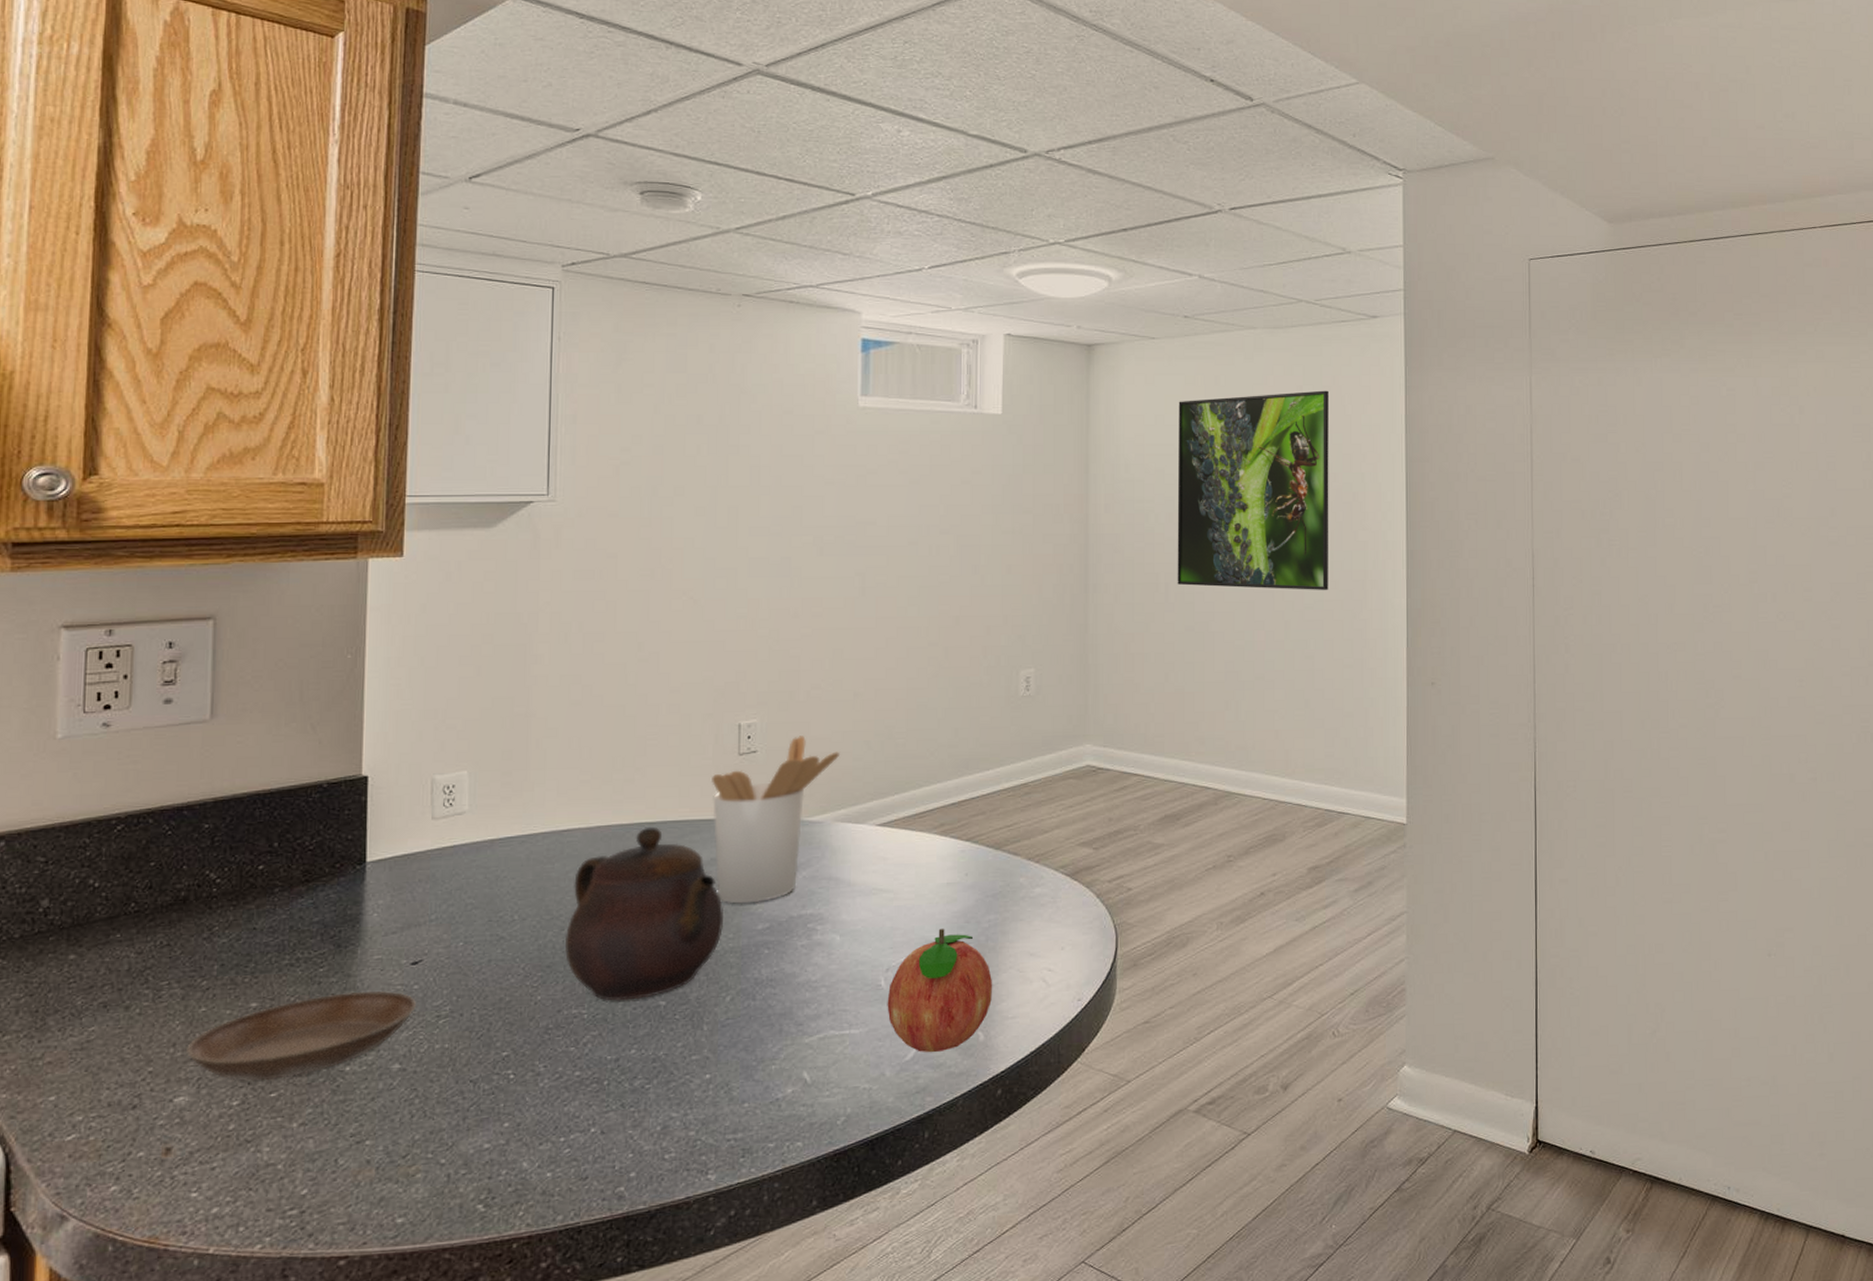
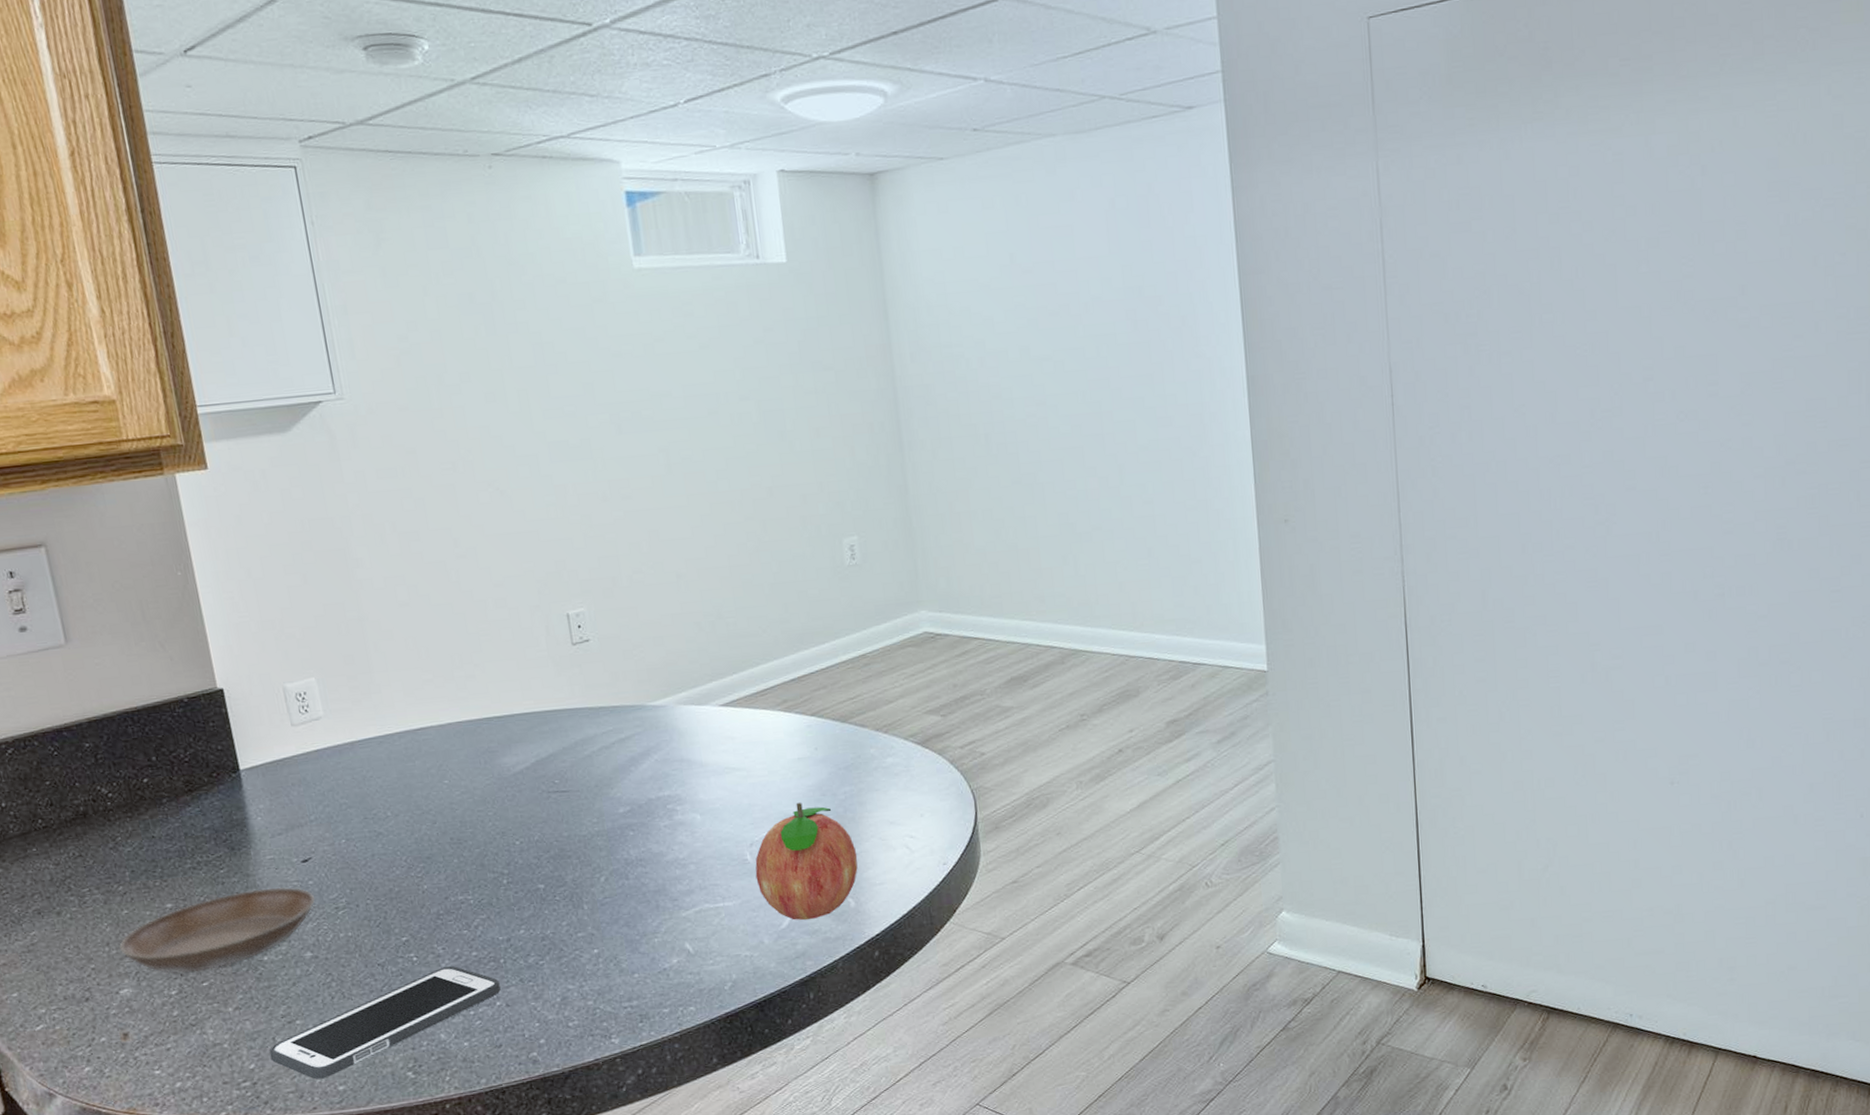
cell phone: none [327,1085,598,1210] -> present [269,965,501,1079]
teapot: present [565,826,723,1001] -> none [436,720,586,887]
utensil holder: present [712,736,841,904] -> none [550,621,673,790]
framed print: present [1177,390,1329,590] -> none [977,200,1163,435]

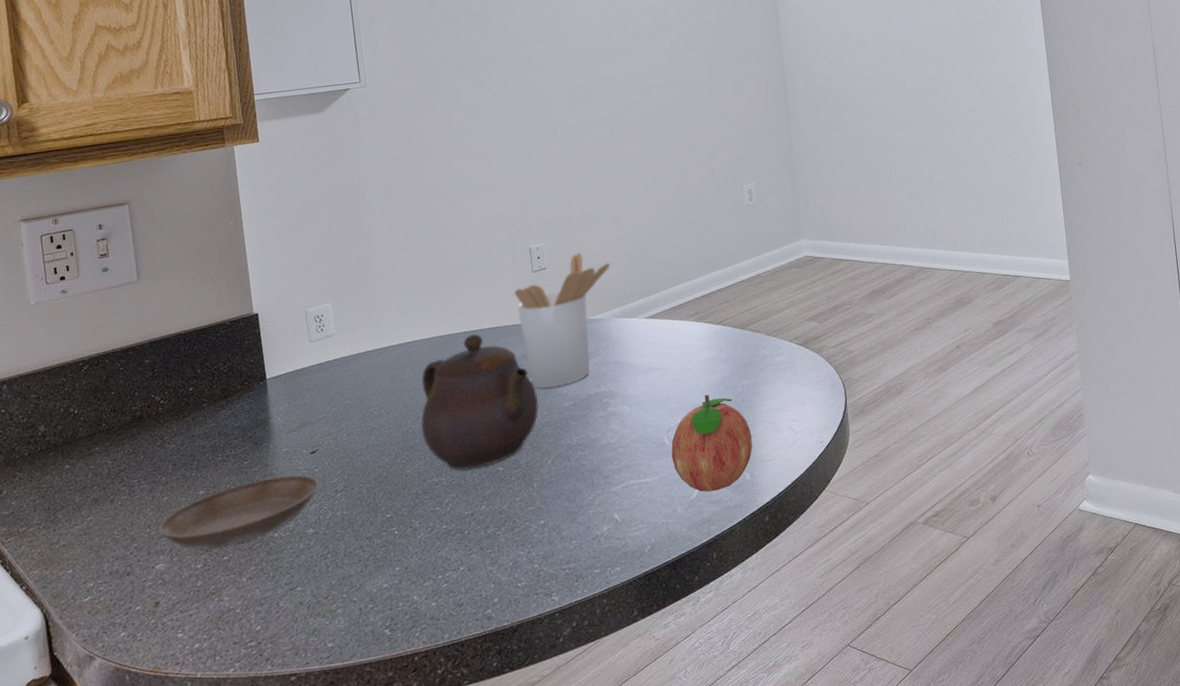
cell phone: present [269,965,501,1079] -> none [273,537,464,638]
teapot: none [436,720,586,887] -> present [421,334,539,471]
utensil holder: none [550,621,673,790] -> present [514,252,611,388]

